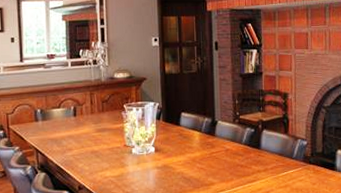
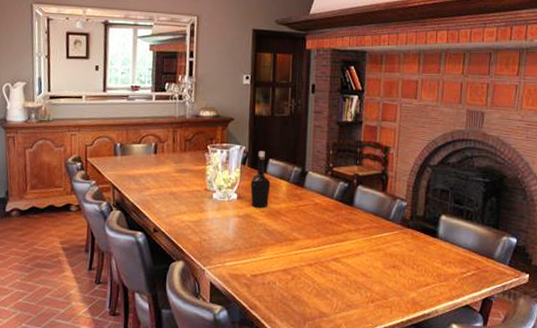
bottle: none [166,106,185,158] -> present [250,151,271,208]

